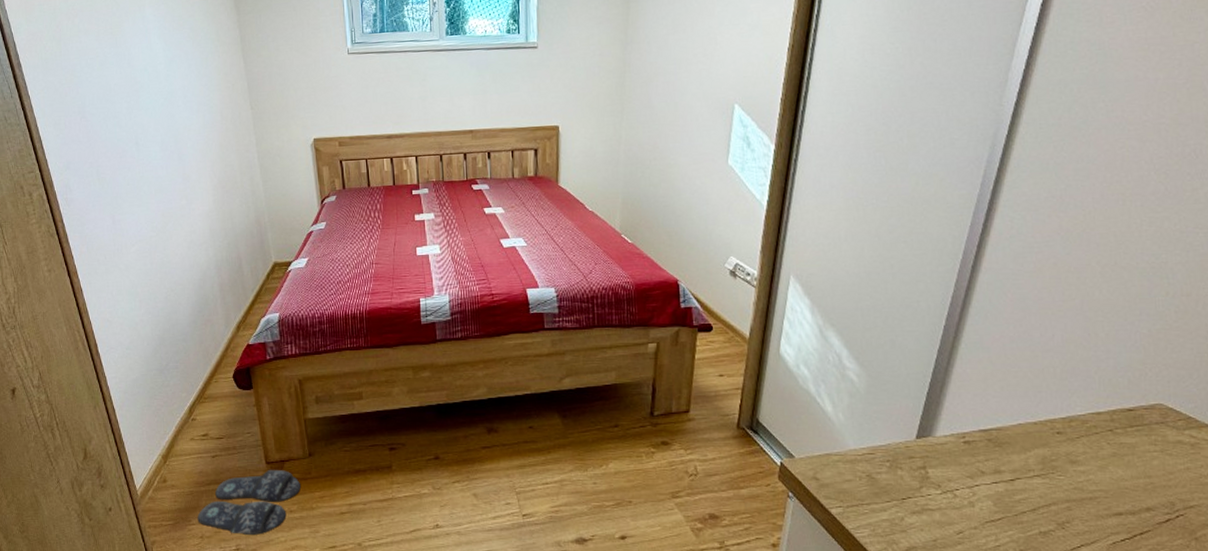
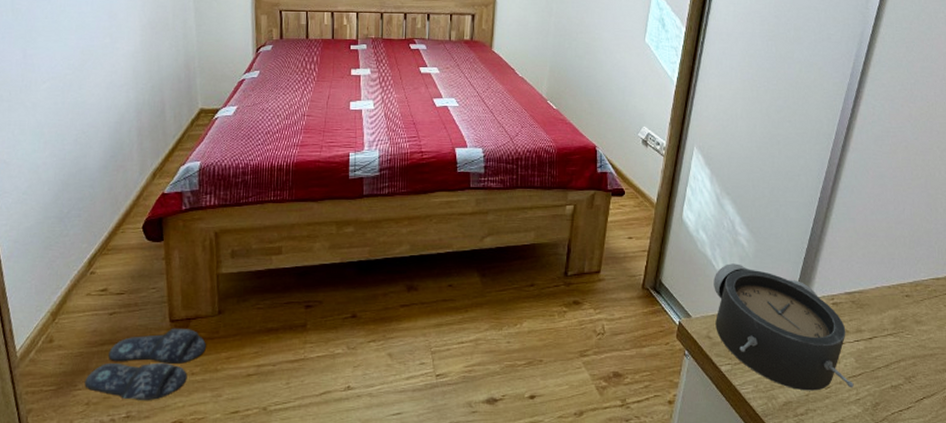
alarm clock: none [819,400,992,536] -> present [714,263,854,391]

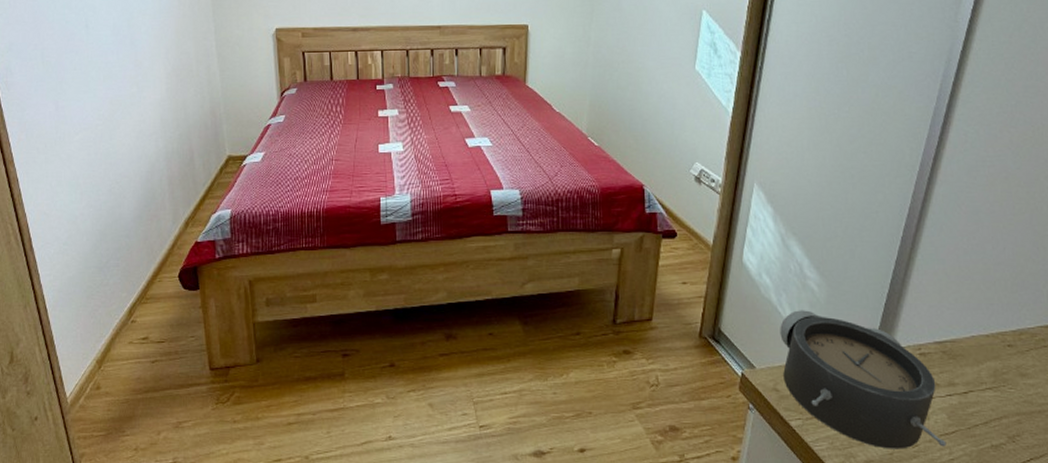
slippers: present [85,328,206,400] -> none [132,376,246,447]

